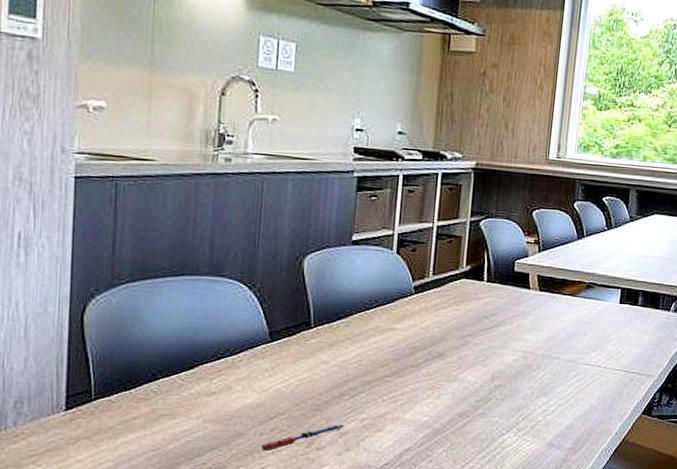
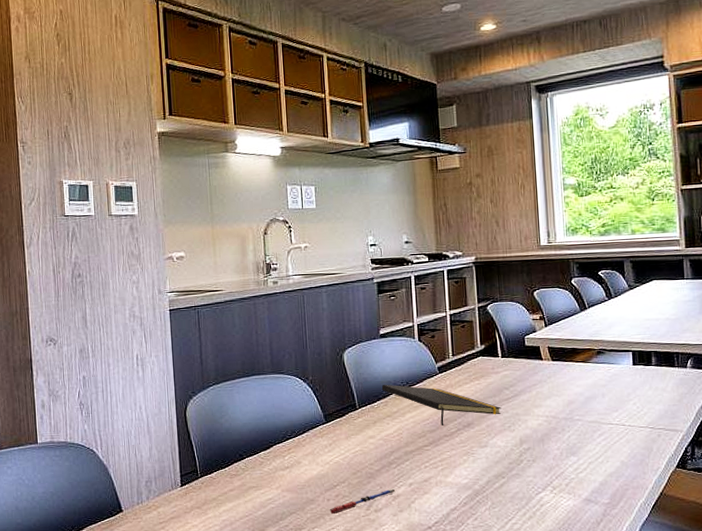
notepad: none [344,301,478,354] -> present [381,384,501,426]

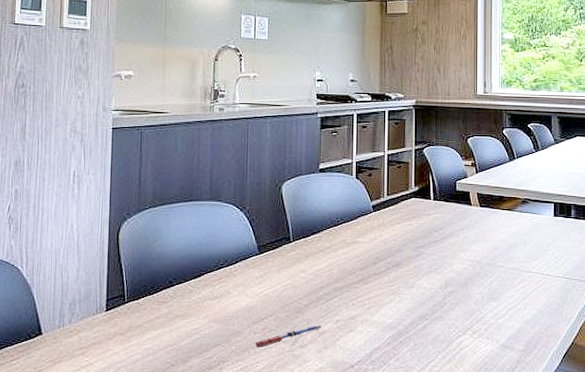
notepad: present [381,384,501,426] -> none [316,219,430,264]

